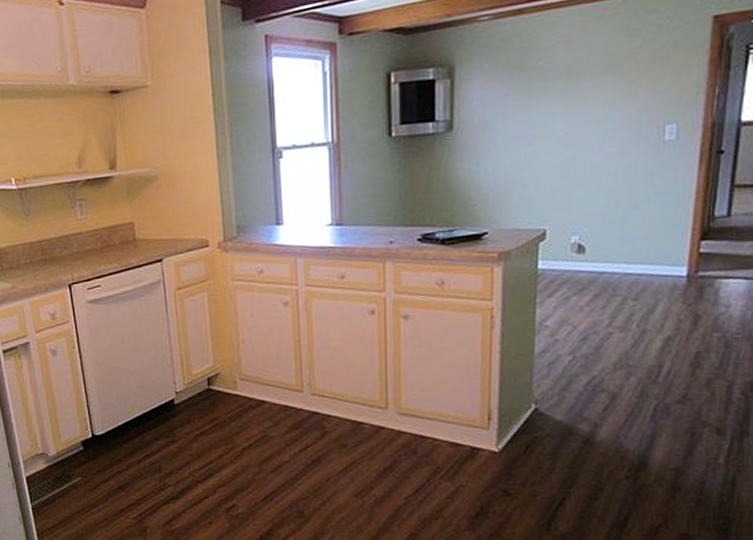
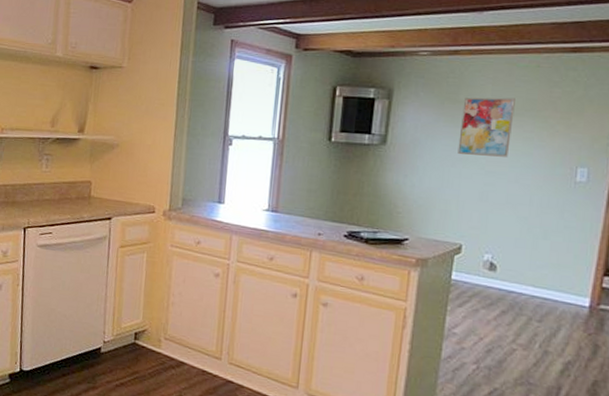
wall art: none [532,55,591,129] -> present [457,97,515,157]

